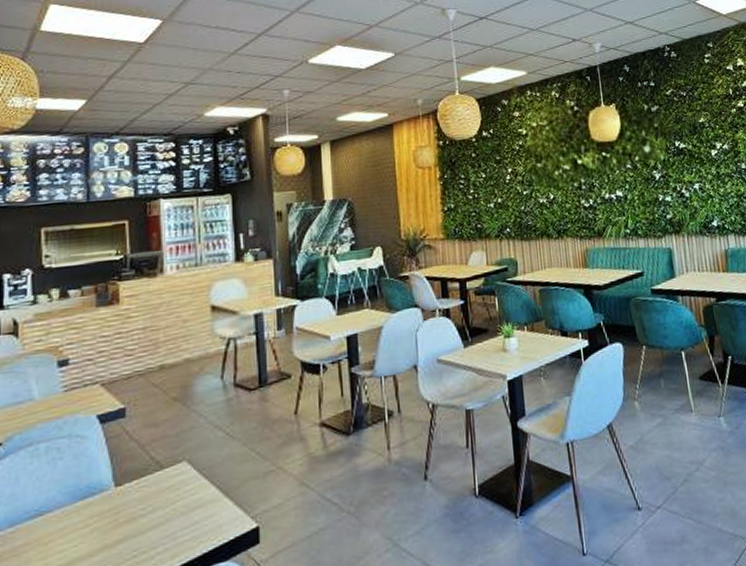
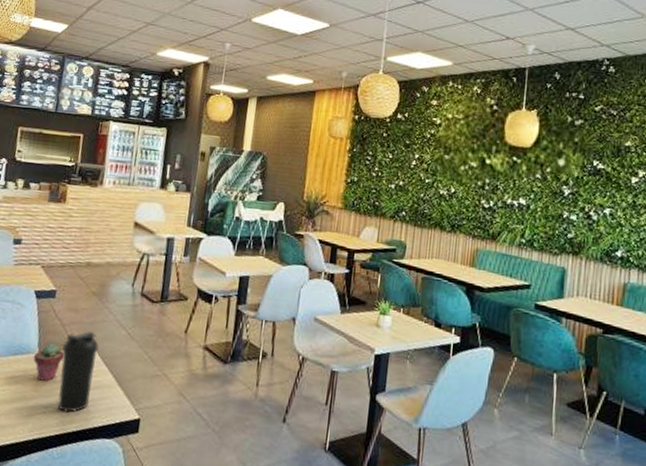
potted succulent: none [110,471,150,520] -> present [33,344,64,381]
water bottle: none [146,443,192,548] -> present [57,330,99,413]

